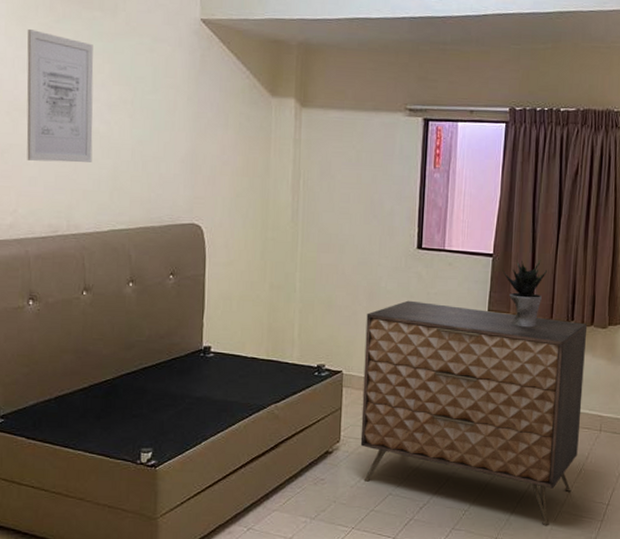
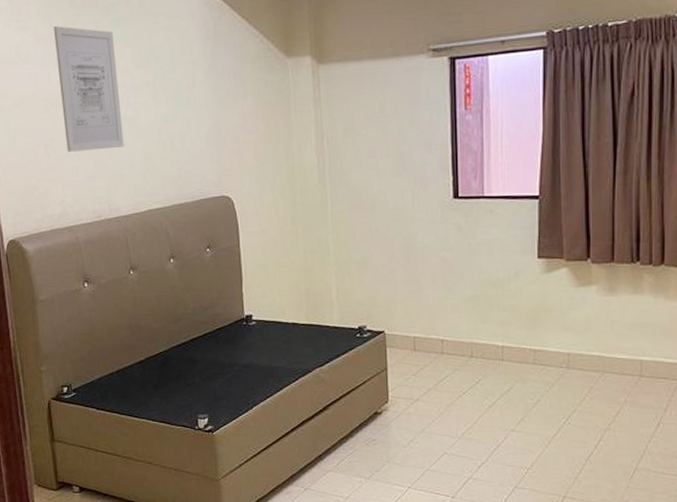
dresser: present [360,300,588,525] -> none [405,253,657,483]
potted plant: present [502,260,547,328] -> none [551,197,604,273]

